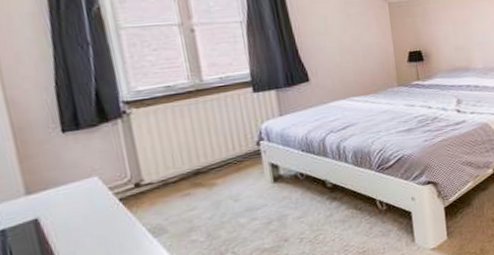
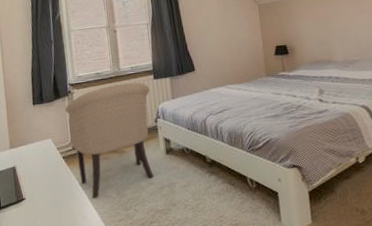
chair: none [118,97,257,247] -> present [65,82,154,199]

